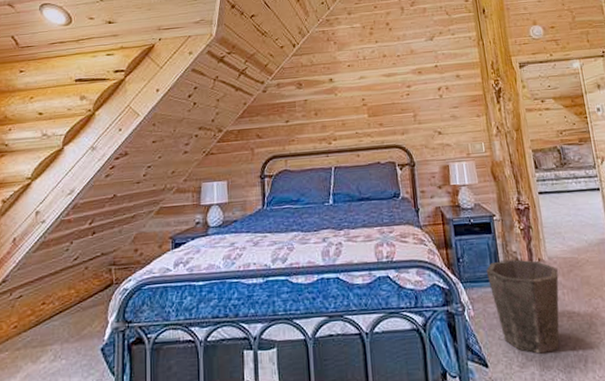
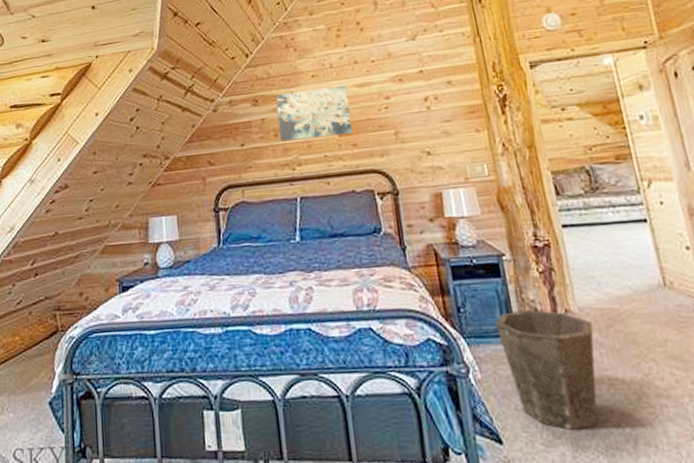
wall art: none [317,75,380,120] -> present [275,86,353,142]

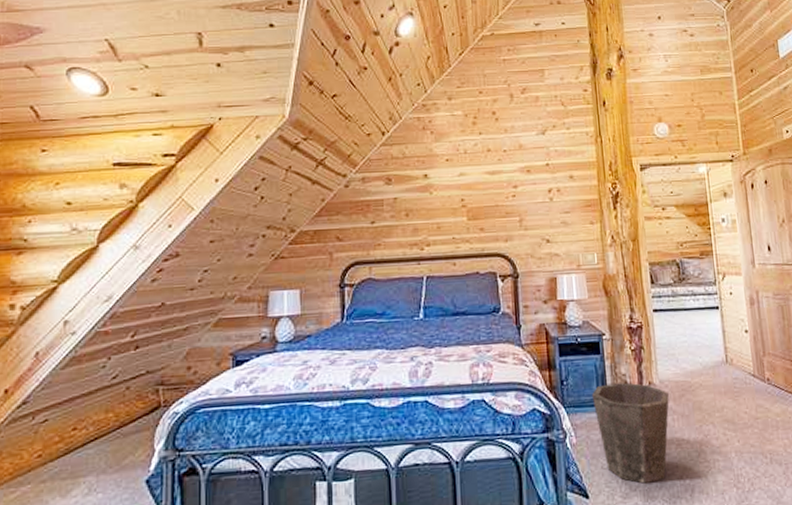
wall art: present [275,86,353,142] -> none [409,172,482,222]

